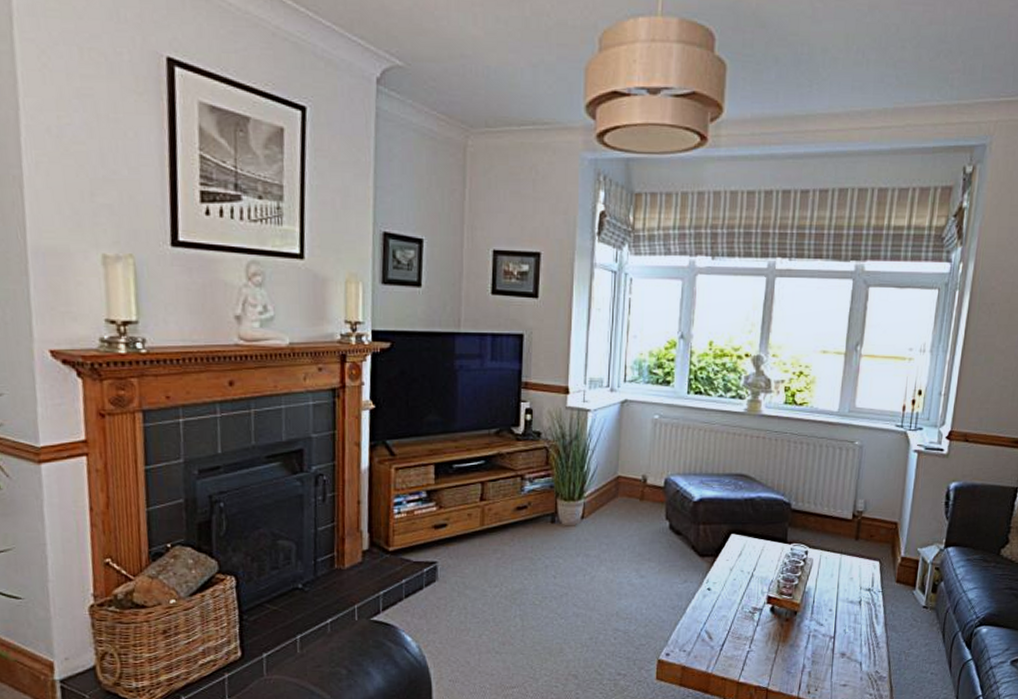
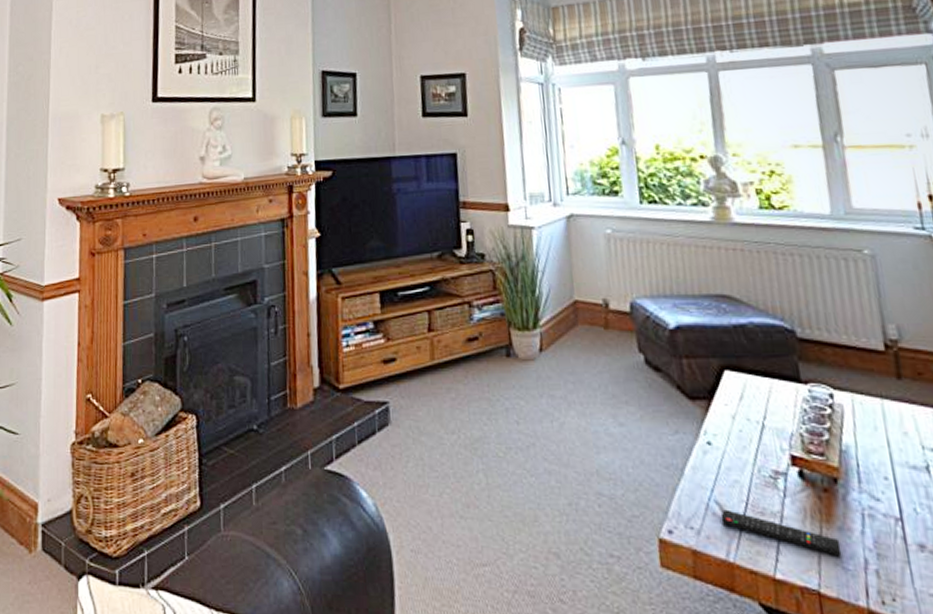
remote control: none [707,636,789,664] -> present [720,509,841,557]

